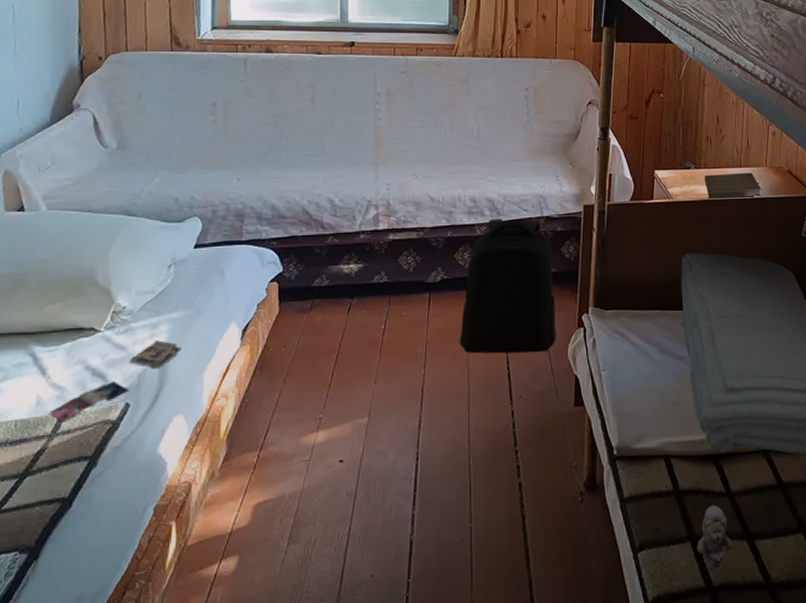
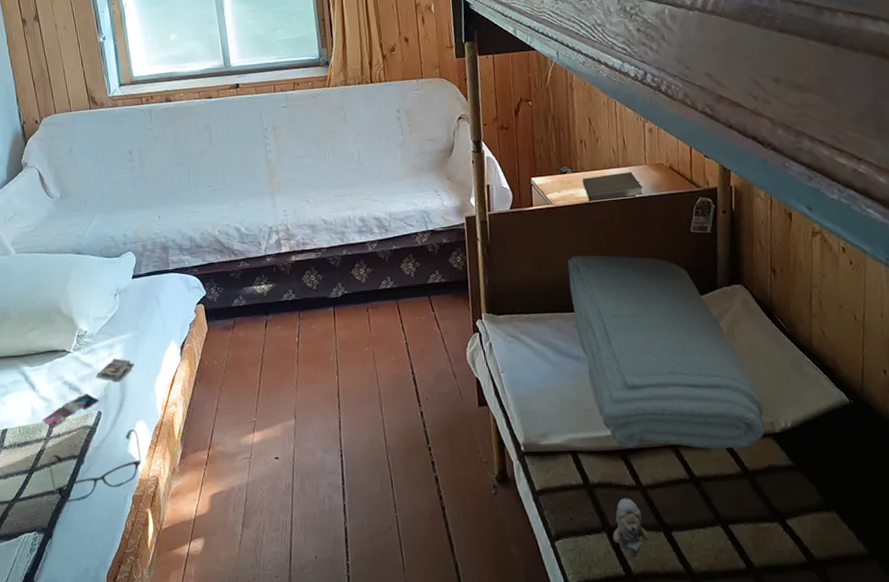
eyeglasses: none [48,425,173,514] -> present [48,429,142,502]
backpack: present [459,219,556,354] -> none [364,233,454,361]

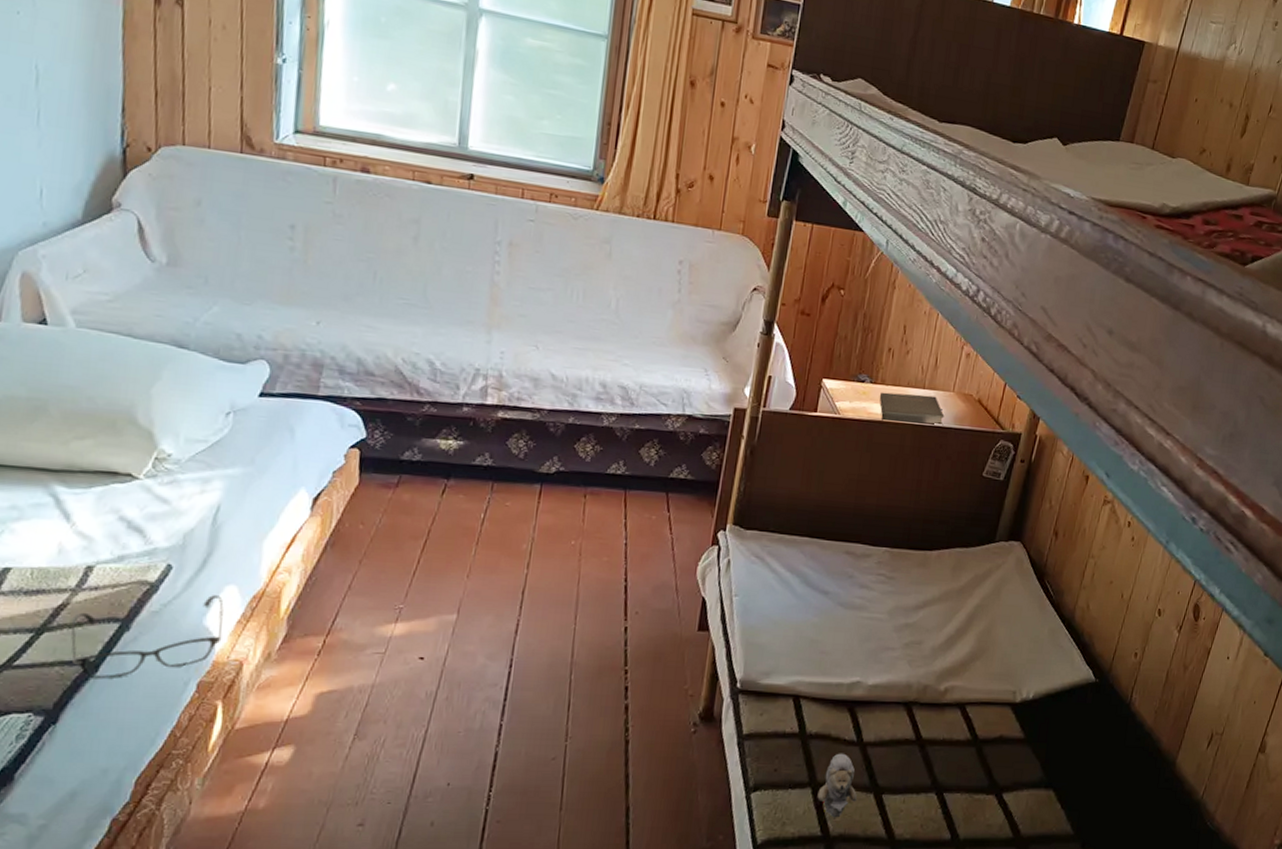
magazine: present [43,358,135,427] -> none [74,498,238,576]
towel: present [567,255,765,449] -> none [830,477,1010,714]

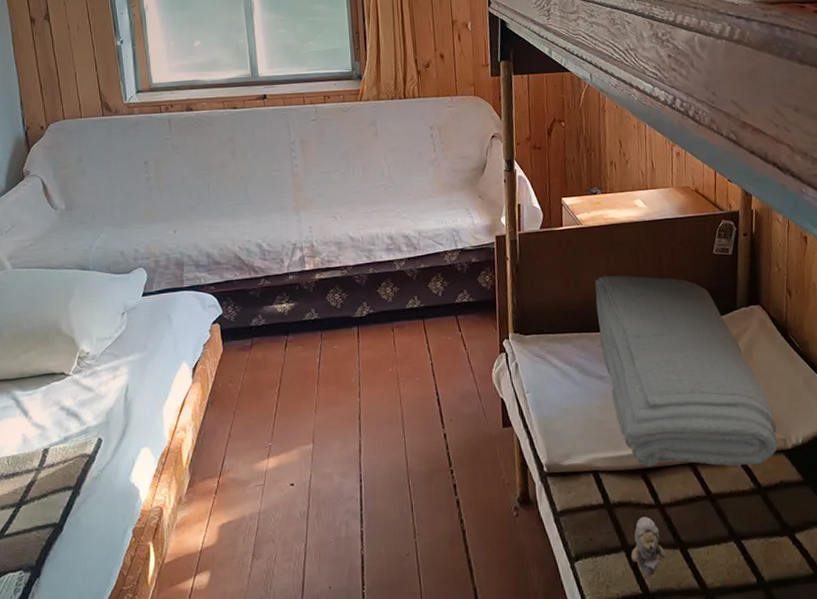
eyeglasses: present [71,595,224,680] -> none [39,457,145,538]
towel: none [830,477,1010,714] -> present [595,275,778,466]
book: present [879,392,945,427] -> none [611,194,670,224]

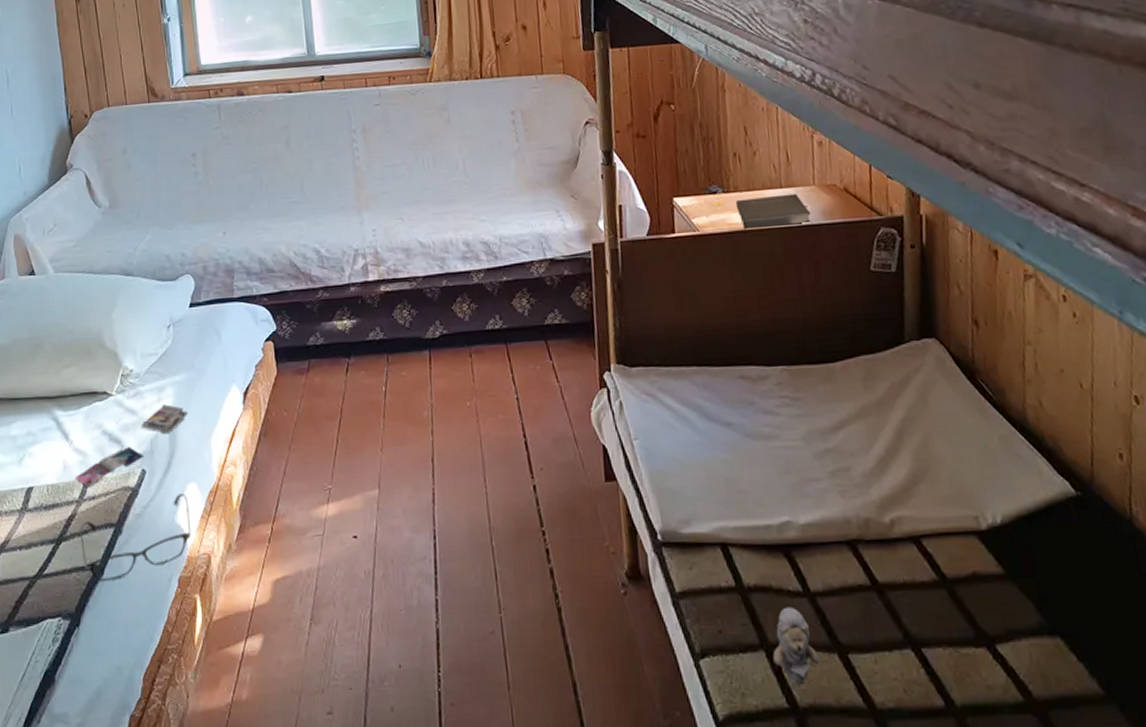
magazine: none [35,381,141,456] -> present [76,404,188,487]
eyeglasses: none [39,457,145,538] -> present [80,494,191,582]
towel: present [595,275,778,466] -> none [717,295,968,549]
book: none [611,194,670,224] -> present [735,193,812,231]

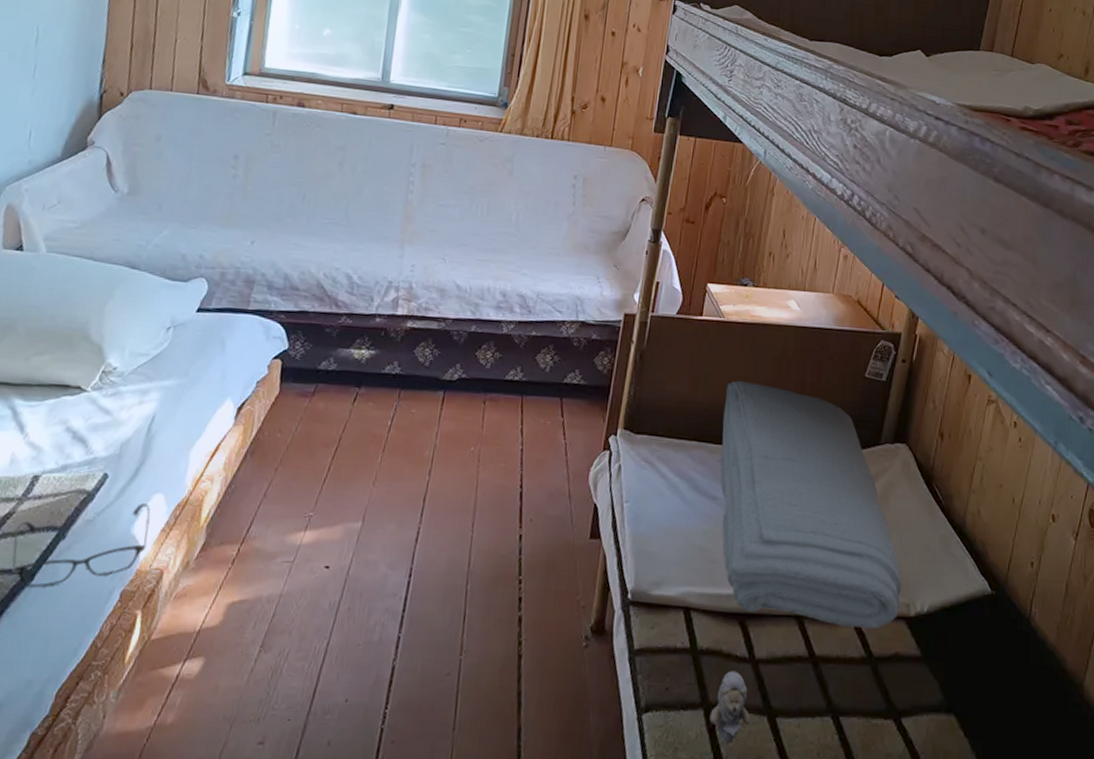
magazine: present [76,404,188,487] -> none [23,408,171,485]
towel: none [717,295,968,549] -> present [717,380,902,629]
book: present [735,193,812,231] -> none [761,295,825,329]

